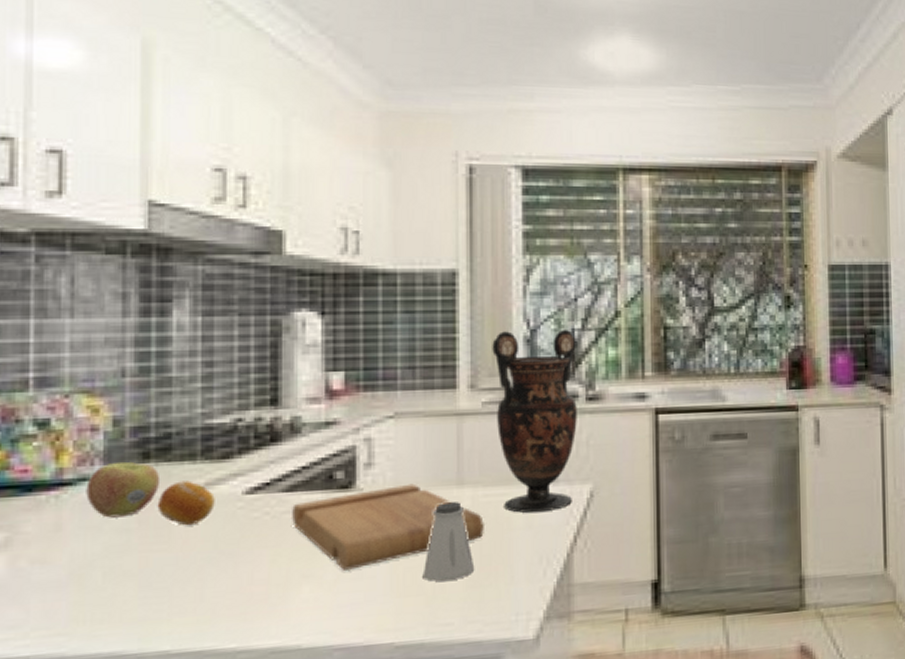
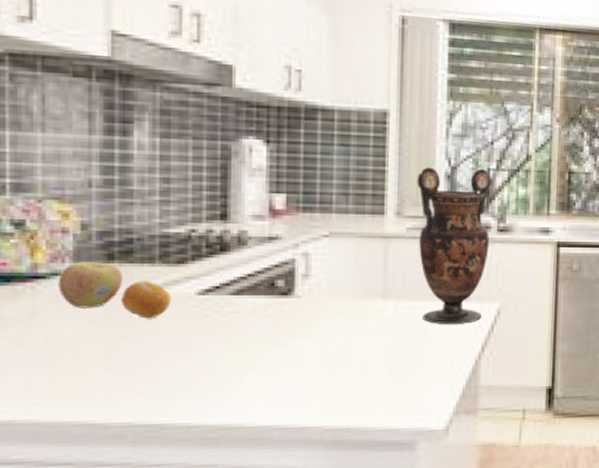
cutting board: present [291,483,484,570] -> none [237,294,405,364]
saltshaker: present [422,502,475,583] -> none [350,312,396,379]

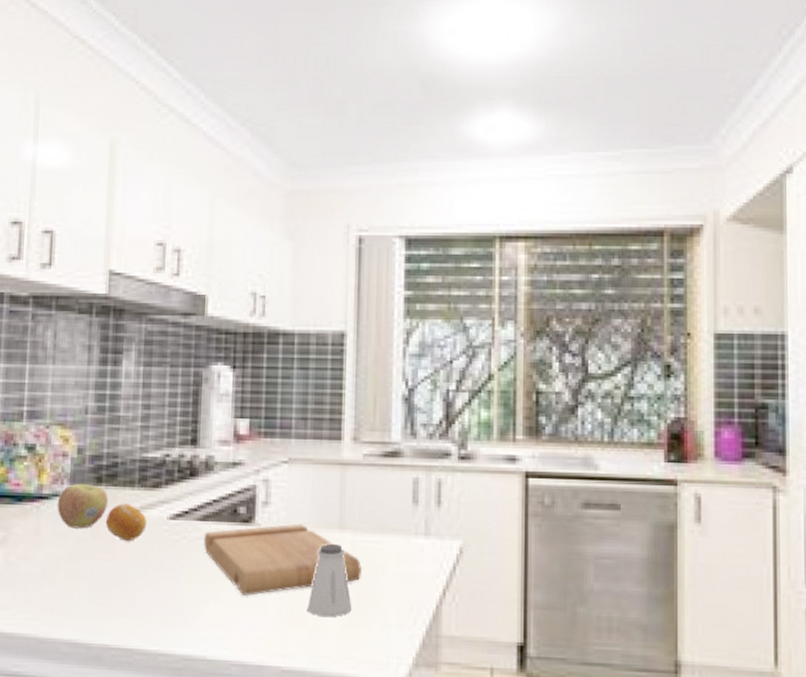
cutting board: none [237,294,405,364] -> present [203,523,362,596]
saltshaker: none [350,312,396,379] -> present [307,544,352,617]
vase: present [417,167,491,325] -> none [374,389,451,563]

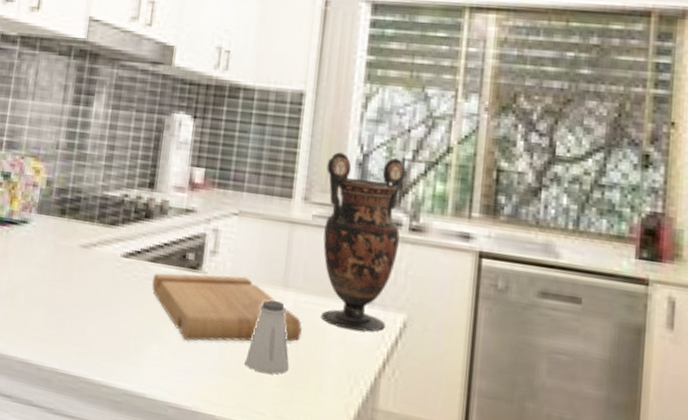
apple: present [57,484,109,529] -> none [23,213,70,256]
fruit: present [105,503,147,542] -> none [65,236,102,274]
vase: none [374,389,451,563] -> present [321,152,406,332]

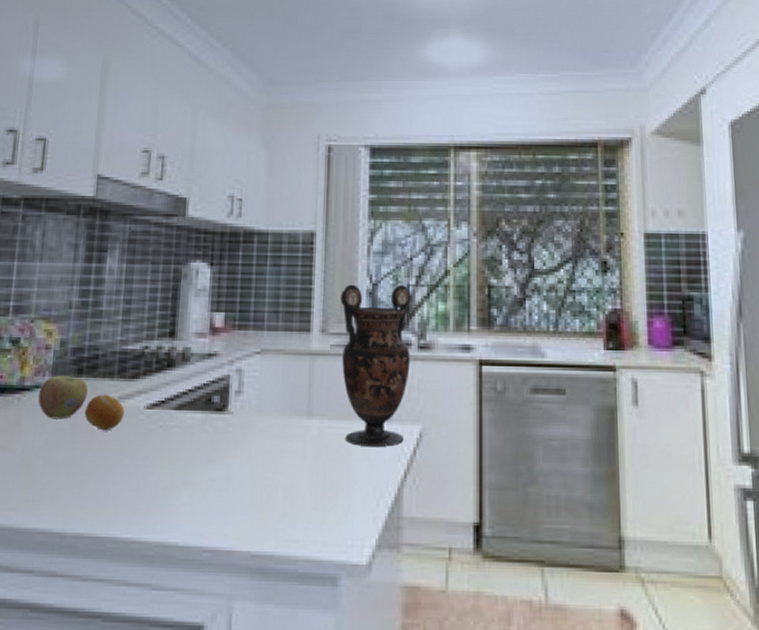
apple: none [23,213,70,256] -> present [38,376,89,419]
fruit: none [65,236,102,274] -> present [84,394,125,431]
cutting board: present [151,273,302,342] -> none [178,411,328,482]
saltshaker: present [244,300,290,374] -> none [276,431,319,502]

